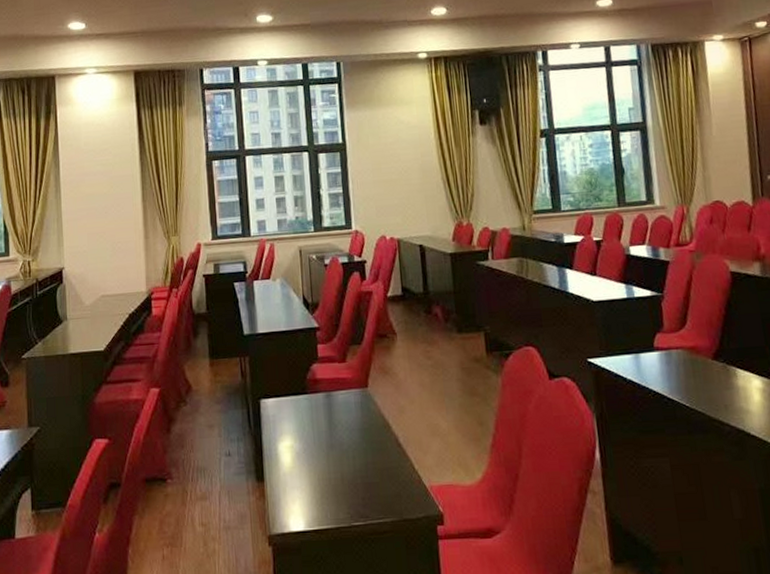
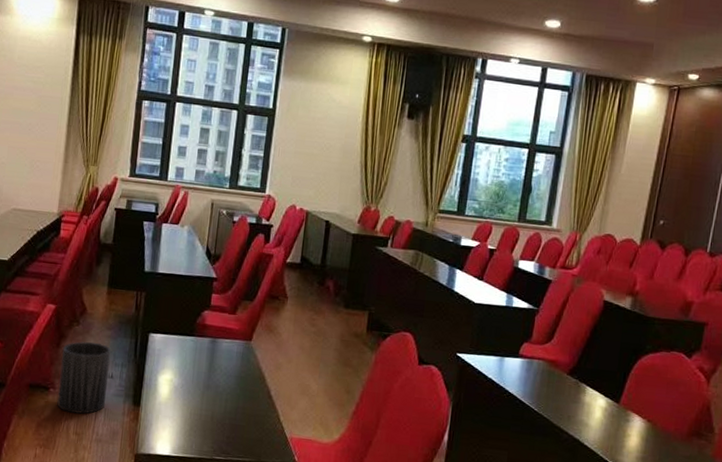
trash can: none [173,421,227,503] -> present [57,341,112,415]

